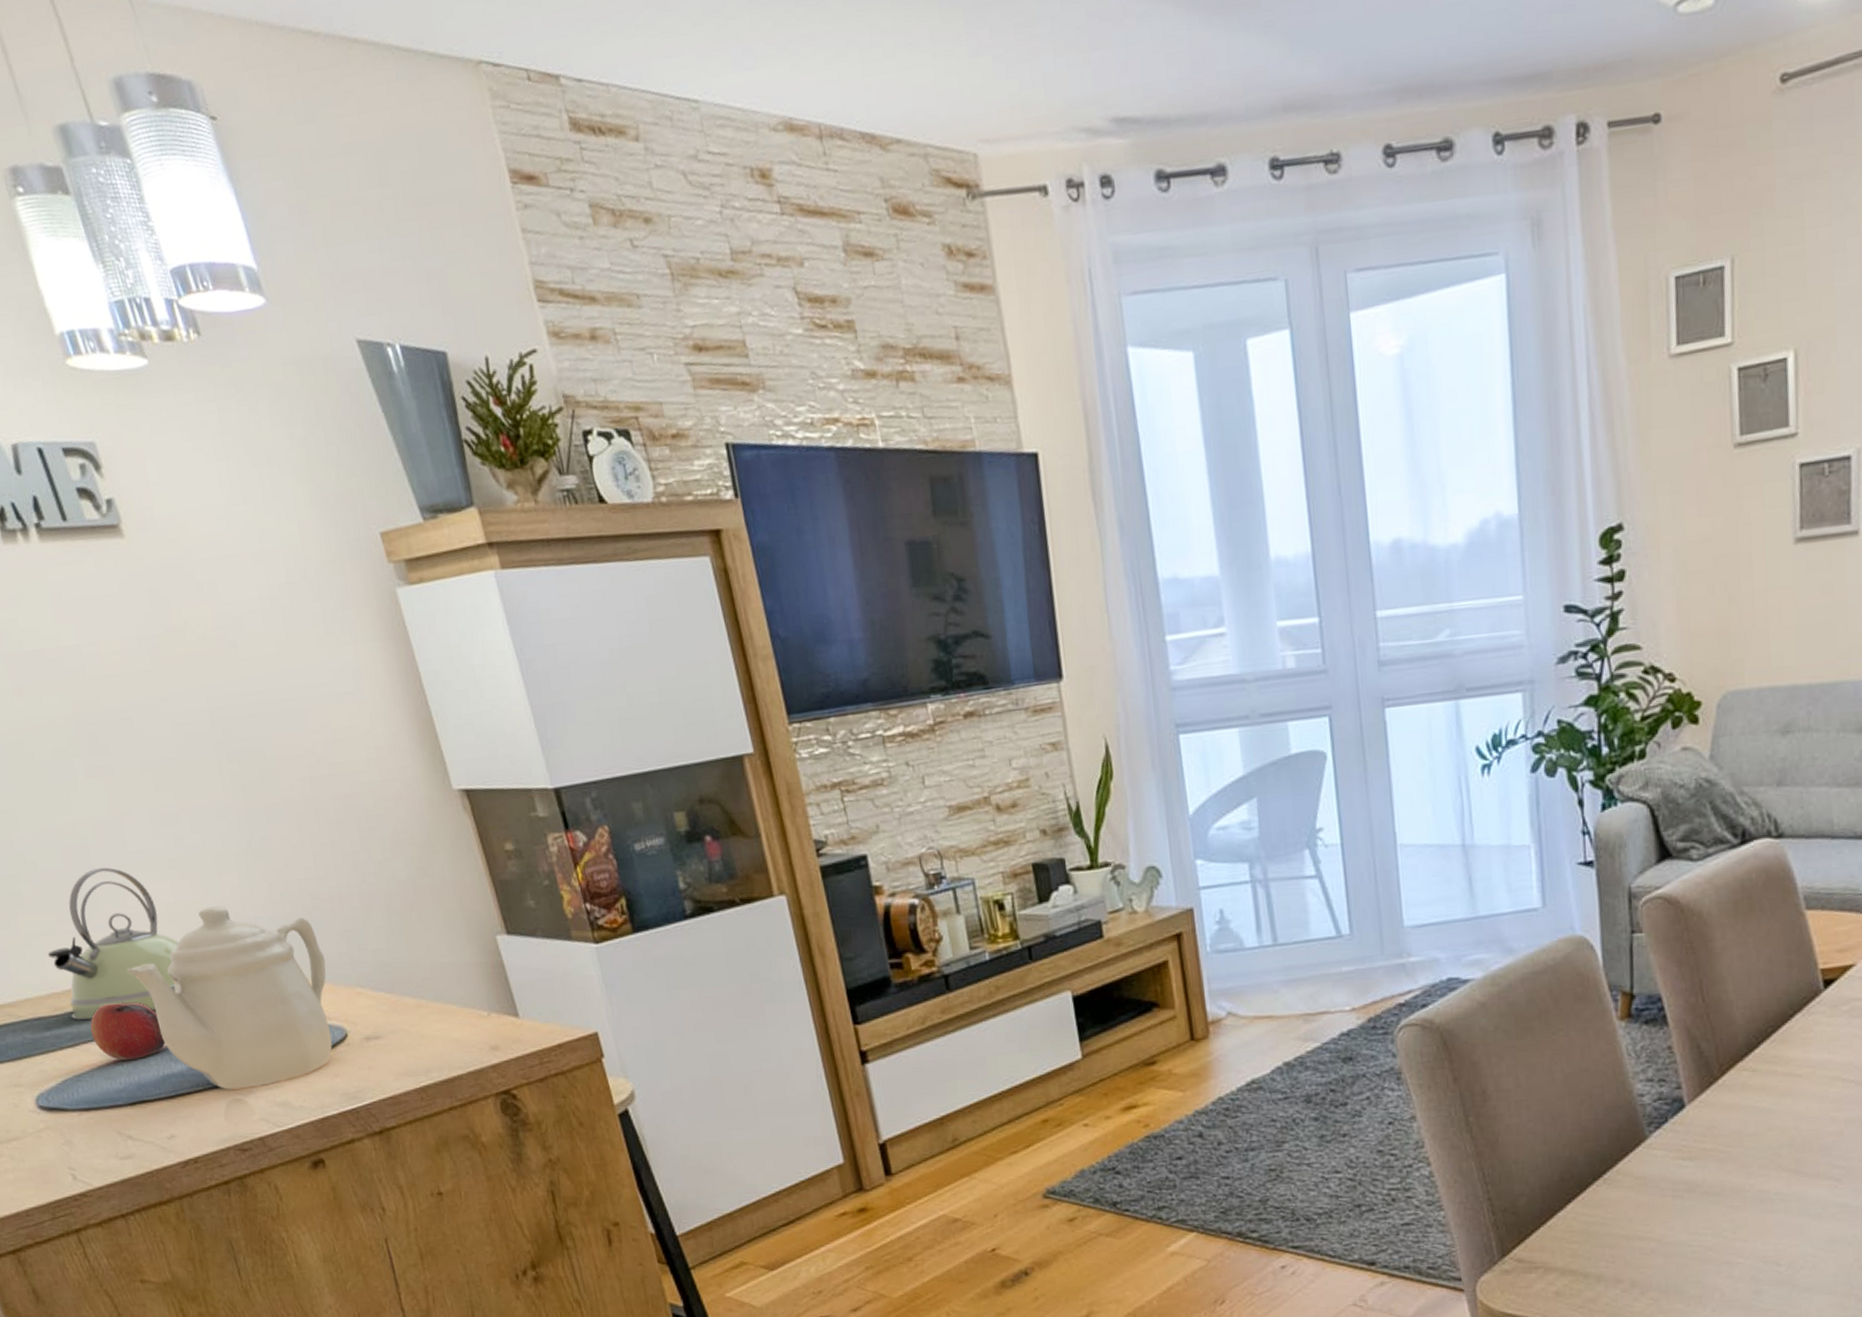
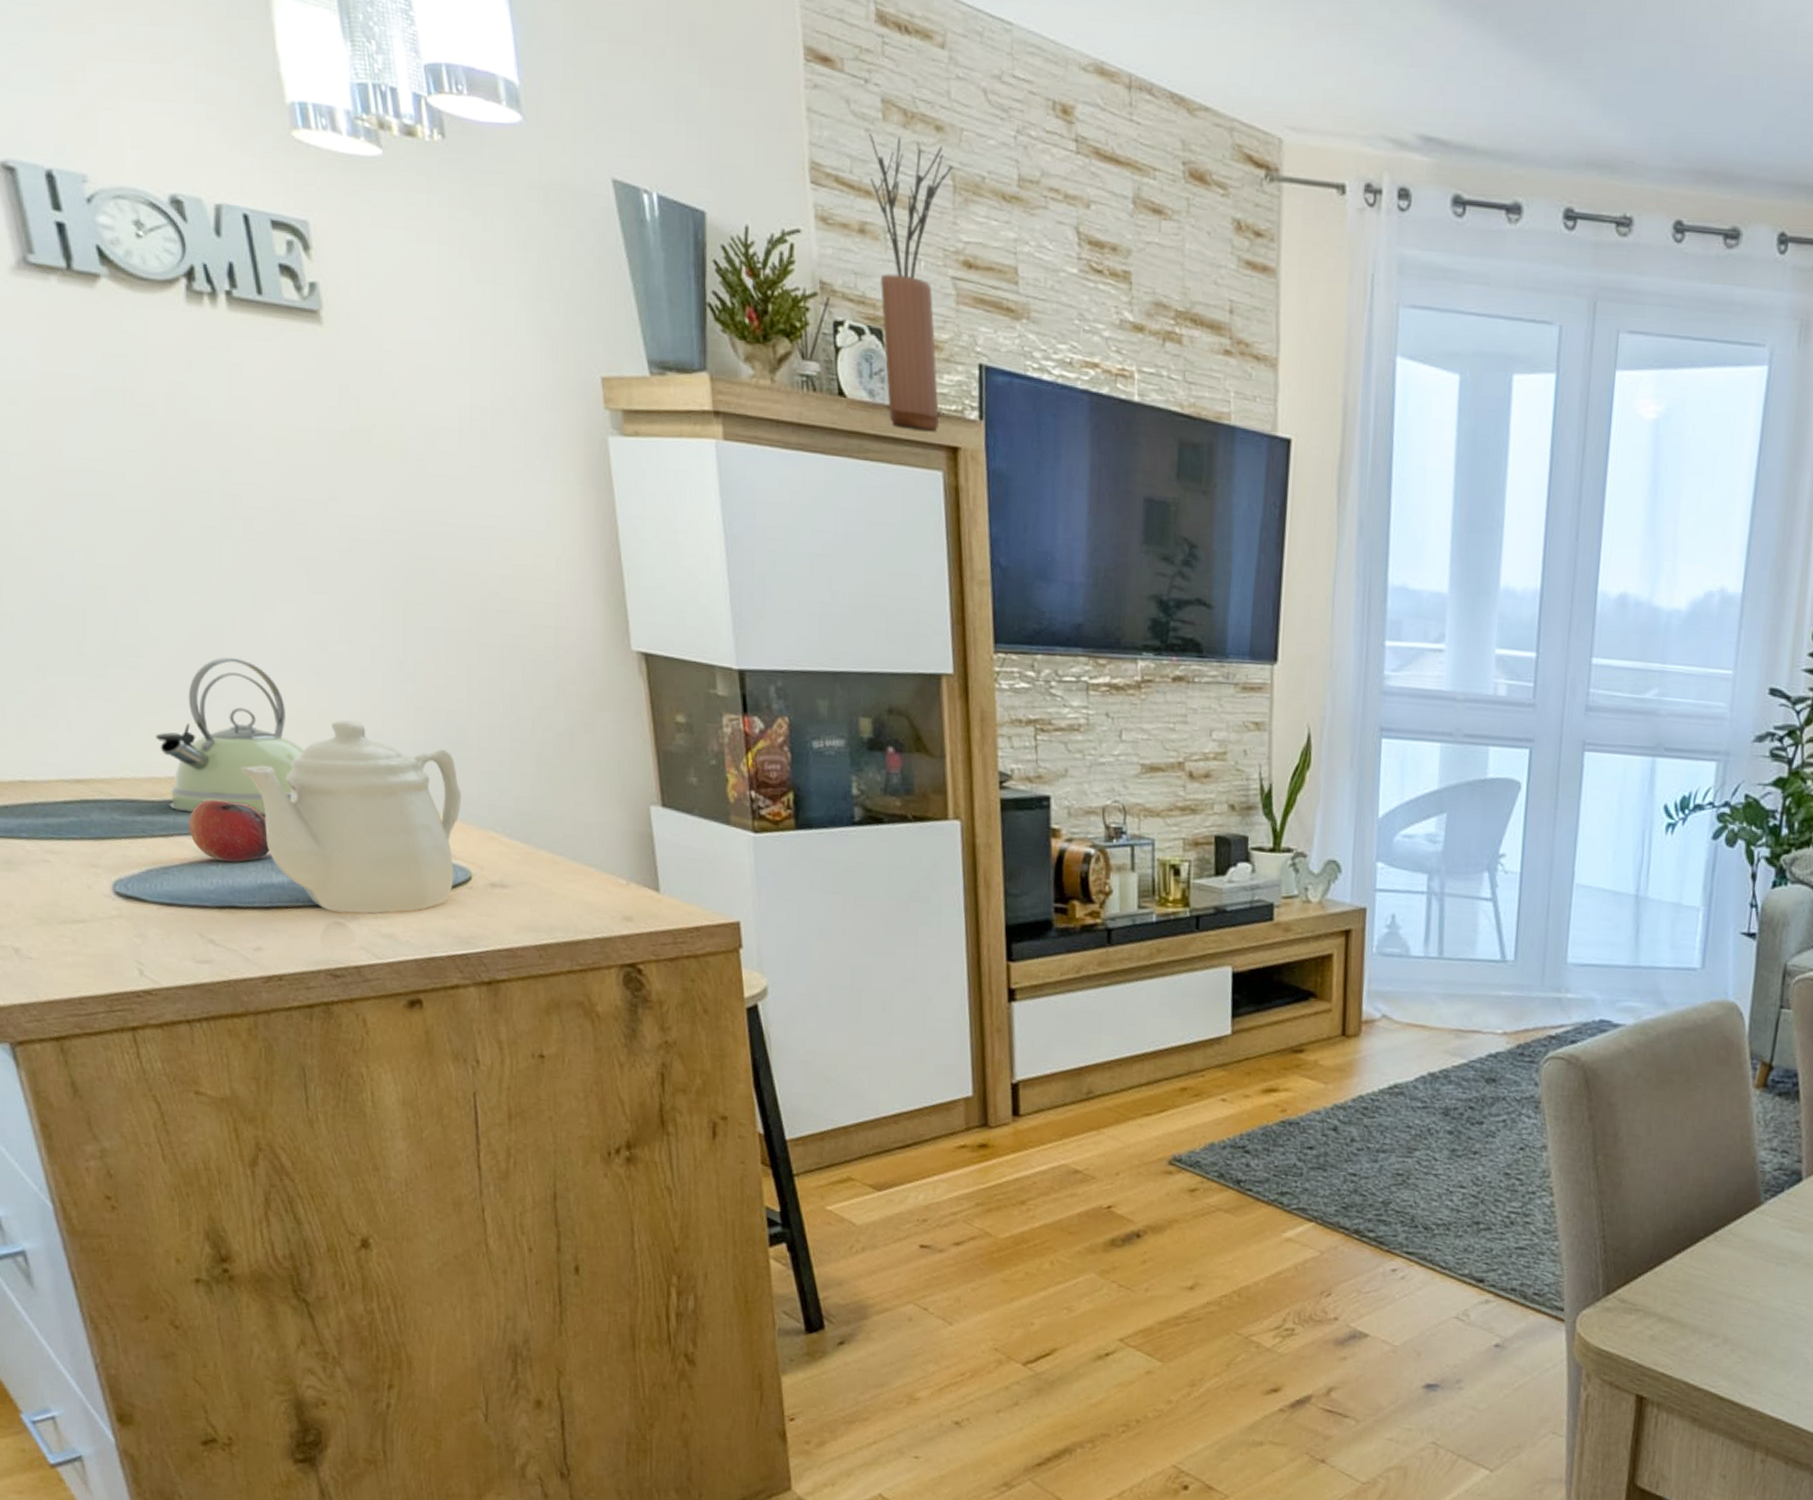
vase: none [583,237,699,524] -> present [869,133,954,432]

